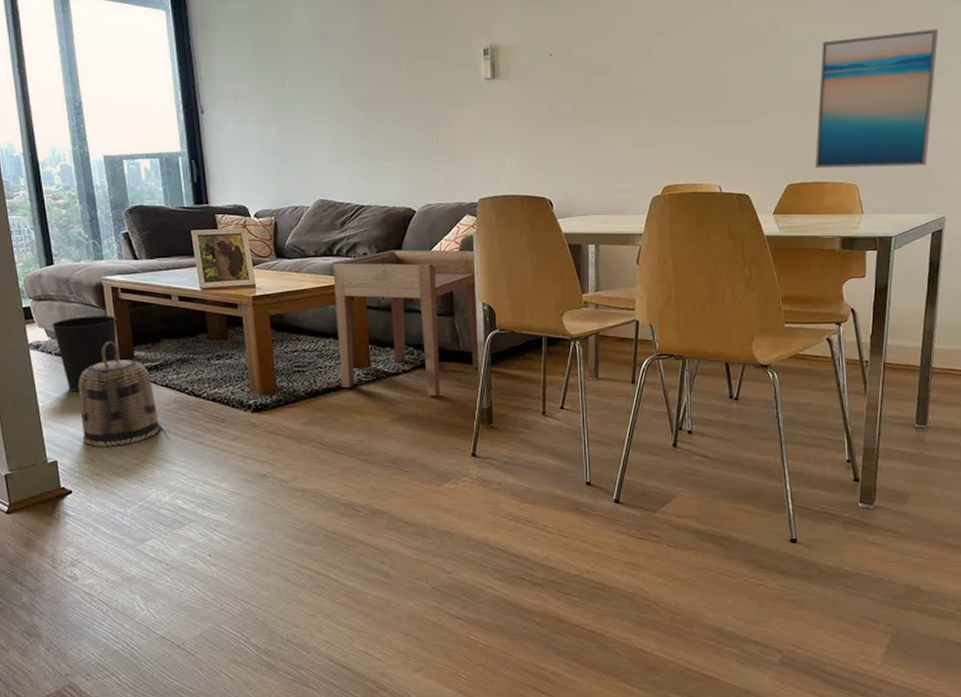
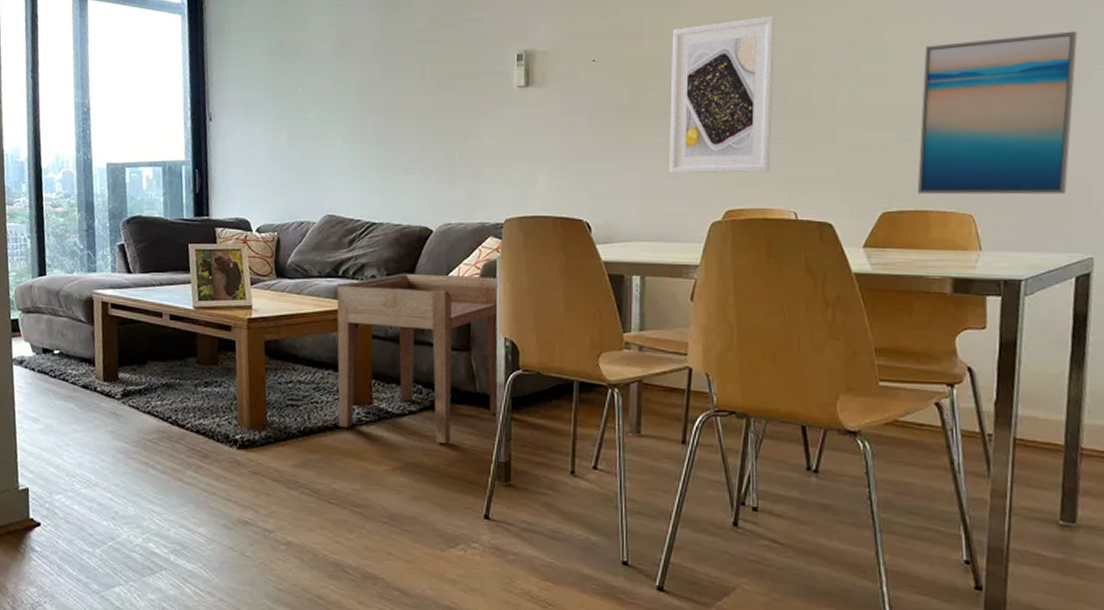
wastebasket: present [51,315,116,392] -> none [37,331,104,414]
basket: present [78,342,160,447] -> none [57,360,139,477]
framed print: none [616,14,703,155] -> present [669,16,776,174]

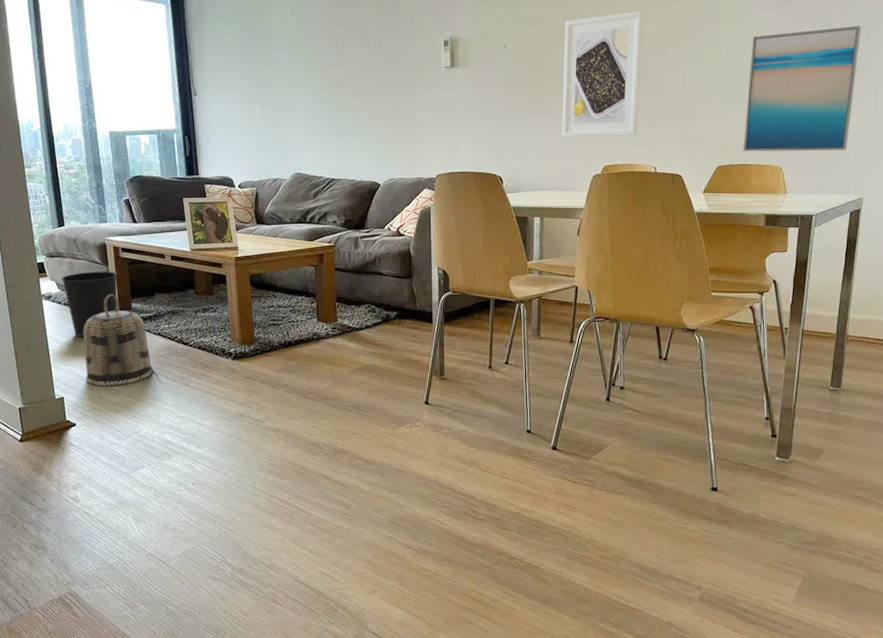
wastebasket: none [37,331,104,414] -> present [61,271,117,338]
basket: none [57,360,139,477] -> present [83,294,153,386]
side table: present [336,273,499,443] -> none [306,218,435,349]

